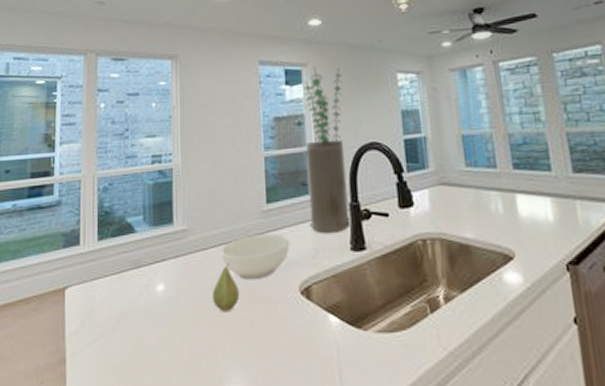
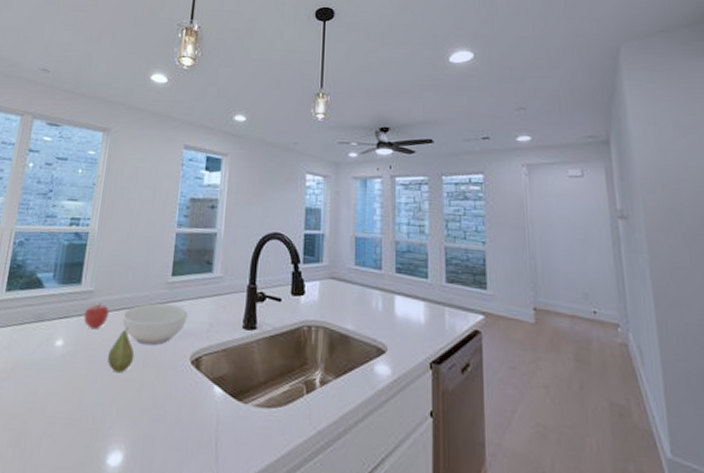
fruit: none [181,241,207,270] -> present [83,302,110,330]
vase: present [303,67,350,234] -> none [209,158,257,312]

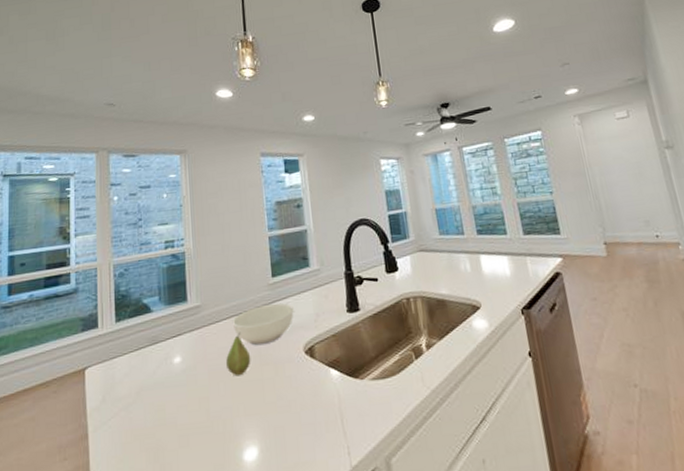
fruit: present [83,302,110,330] -> none [196,315,220,341]

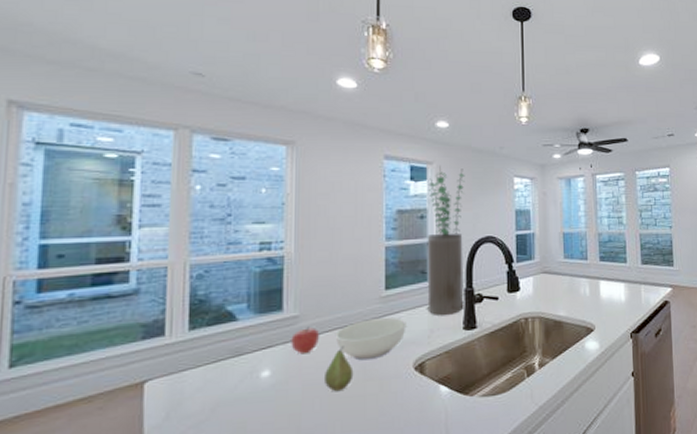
fruit: none [196,315,220,341] -> present [291,326,320,355]
vase: none [301,157,346,301] -> present [427,166,465,317]

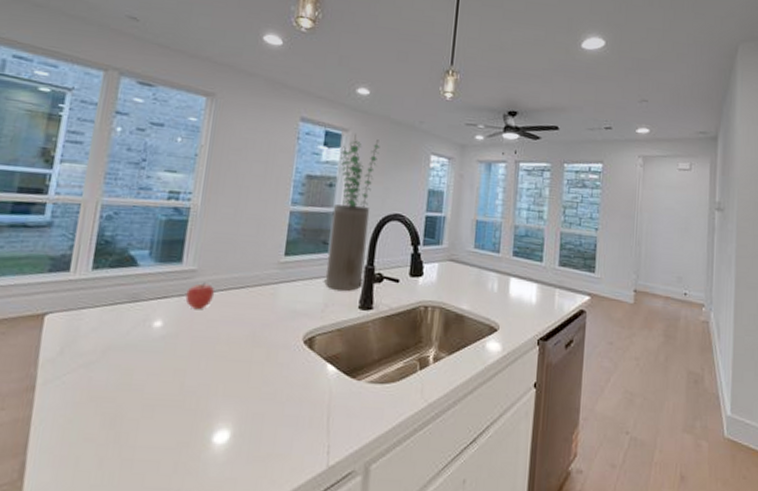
fruit: present [323,345,354,392] -> none [212,307,243,354]
bowl: present [335,317,406,360] -> none [229,283,302,326]

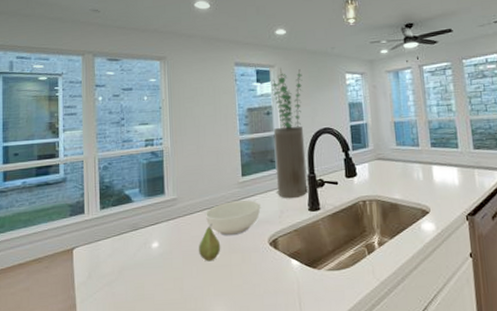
fruit: present [185,282,215,310] -> none [172,207,194,230]
fruit: none [212,307,243,354] -> present [198,223,221,262]
bowl: none [229,283,302,326] -> present [205,199,261,236]

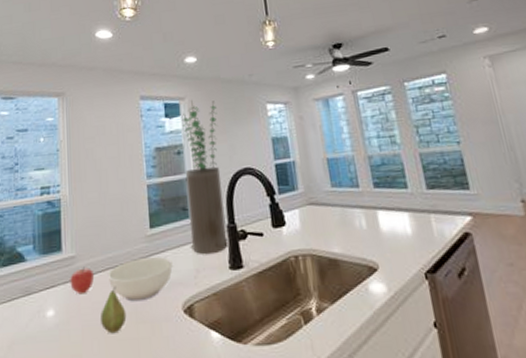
fruit: none [172,207,194,230] -> present [70,266,95,295]

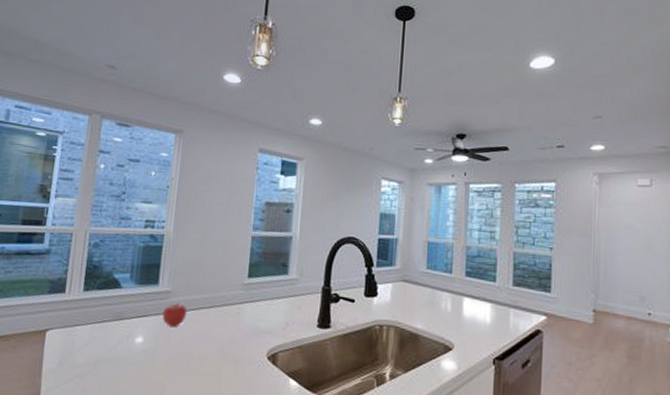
fruit: present [99,286,127,334] -> none [186,325,213,368]
bowl: present [107,256,173,302] -> none [200,303,264,342]
vase: present [182,100,228,255] -> none [285,162,333,312]

